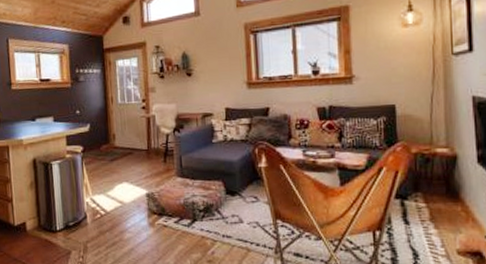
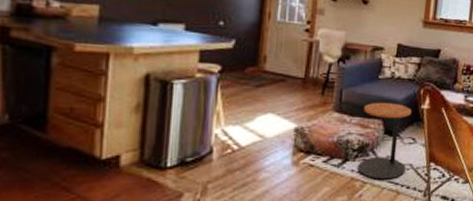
side table: none [203,164,253,238] -> present [357,102,412,180]

